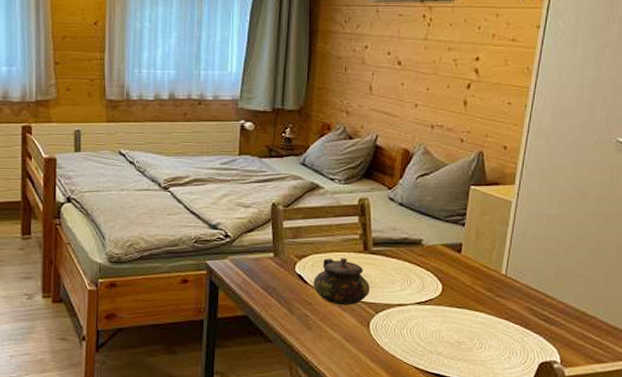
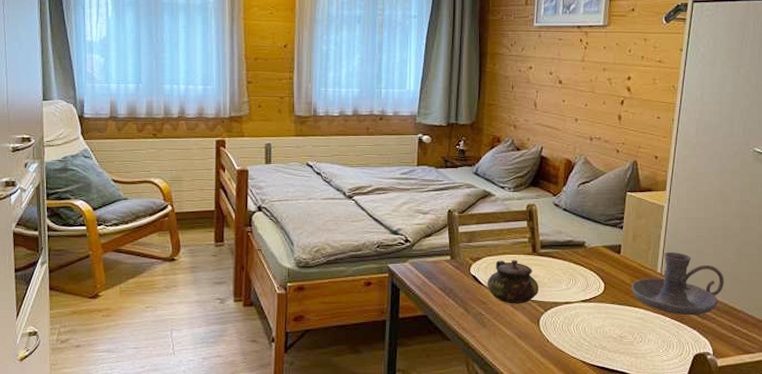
candle holder: none [472,251,577,321] -> present [631,252,724,315]

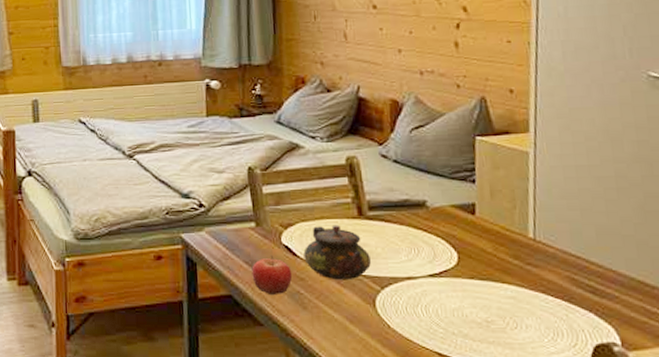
fruit: none [444,284,477,316] -> present [251,256,293,296]
candle holder: present [631,252,724,315] -> none [495,210,627,292]

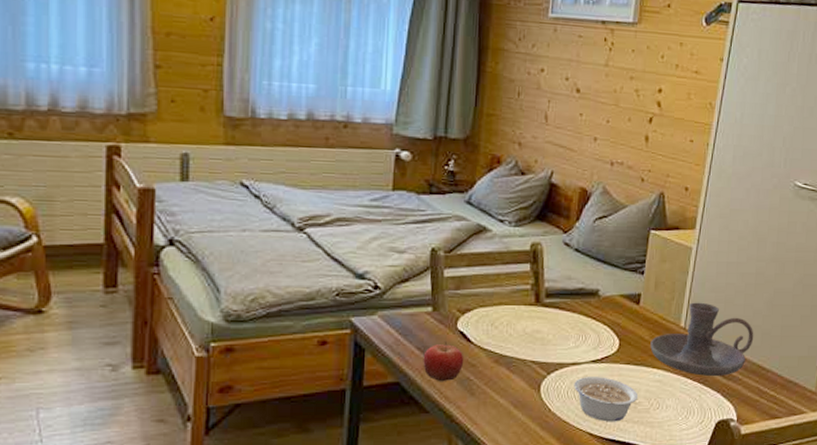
teapot: present [303,225,371,280] -> none [477,311,541,366]
legume: none [412,292,490,342] -> present [574,377,639,422]
candle holder: none [495,210,627,292] -> present [650,302,754,376]

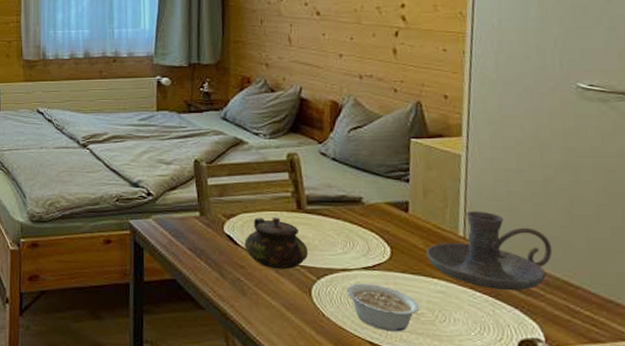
fruit: present [423,342,464,382] -> none [195,244,233,282]
teapot: none [477,311,541,366] -> present [244,217,308,270]

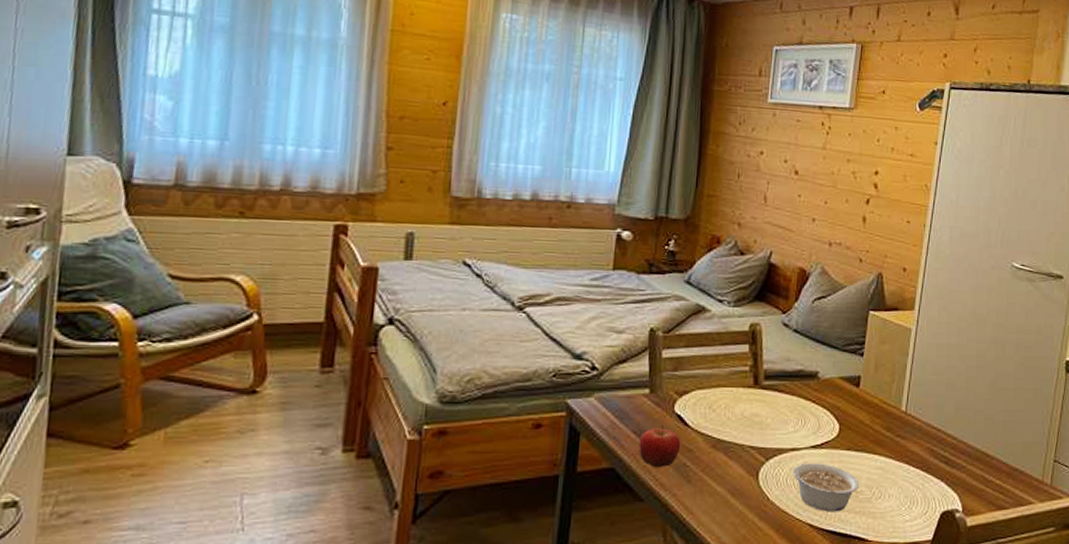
fruit: none [195,244,233,282] -> present [638,425,681,468]
teapot: present [244,217,308,270] -> none [695,393,760,452]
candle holder: present [426,211,553,290] -> none [871,385,977,463]

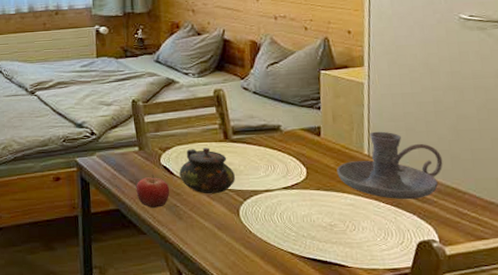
teapot: none [695,393,760,452] -> present [179,147,235,194]
legume: present [793,463,860,512] -> none [269,202,333,243]
candle holder: none [871,385,977,463] -> present [337,131,443,199]

